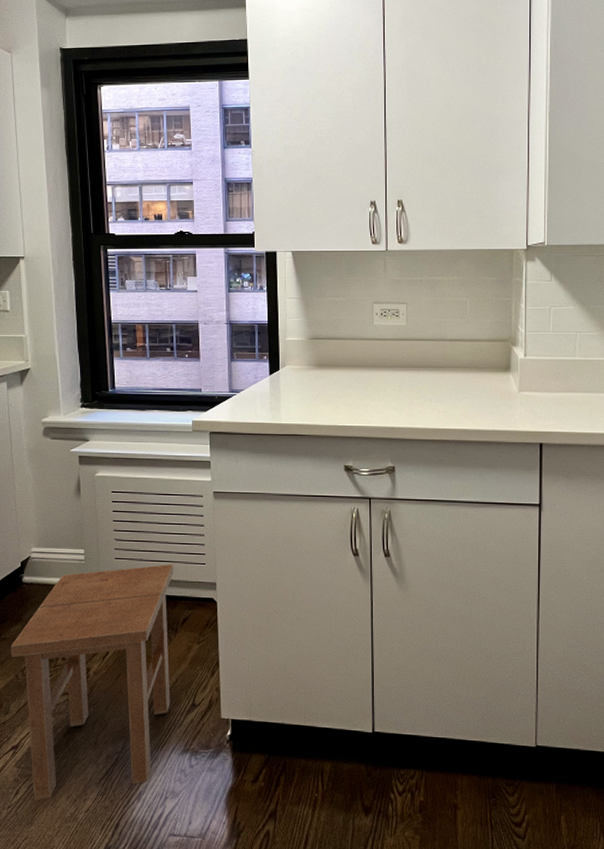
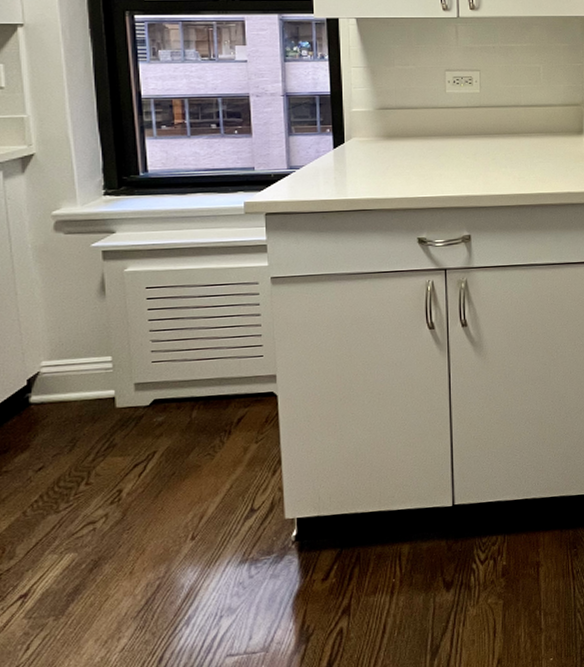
stool: present [11,563,174,801] -> none [16,360,225,653]

